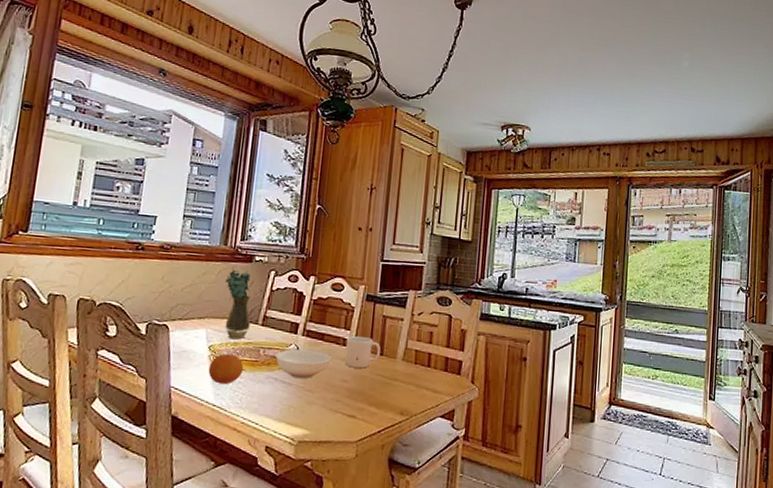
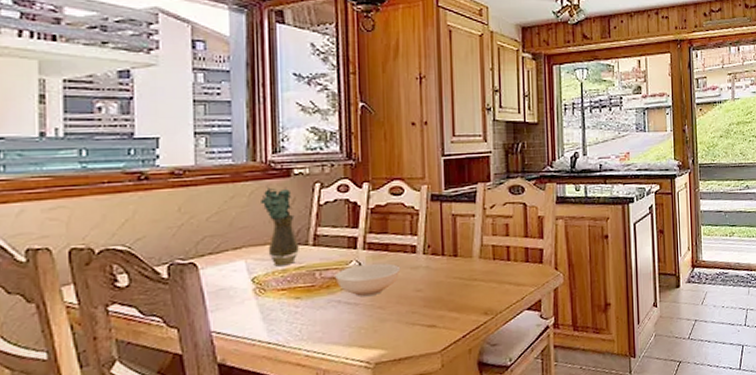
fruit: present [208,354,244,385] -> none [255,283,299,319]
mug: present [344,336,381,369] -> none [414,240,455,275]

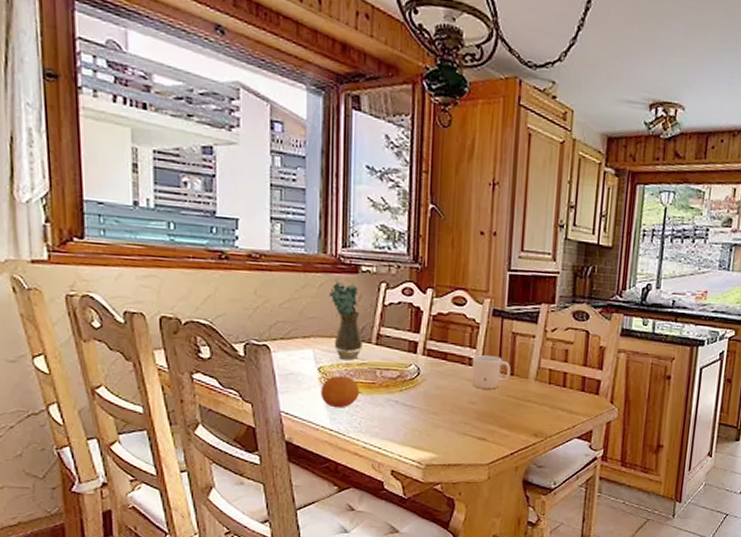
fruit: none [255,283,299,319] -> present [320,376,360,408]
bowl: present [335,263,401,297] -> none [394,369,457,402]
mug: none [414,240,455,275] -> present [471,355,512,390]

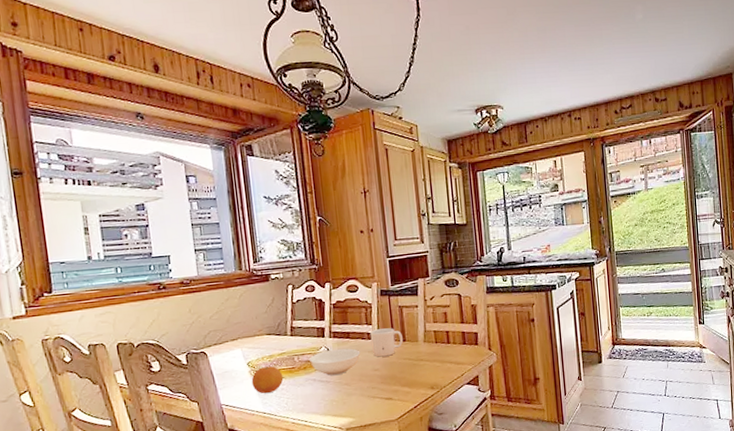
vase: present [328,280,363,360] -> none [247,289,281,353]
bowl: none [394,369,457,402] -> present [309,348,361,376]

